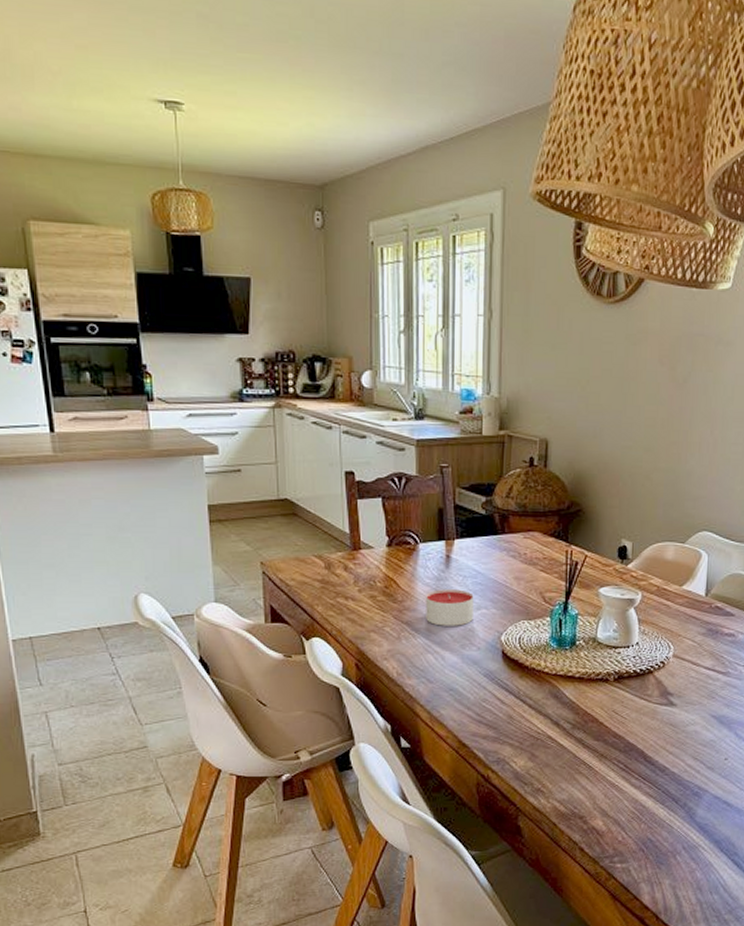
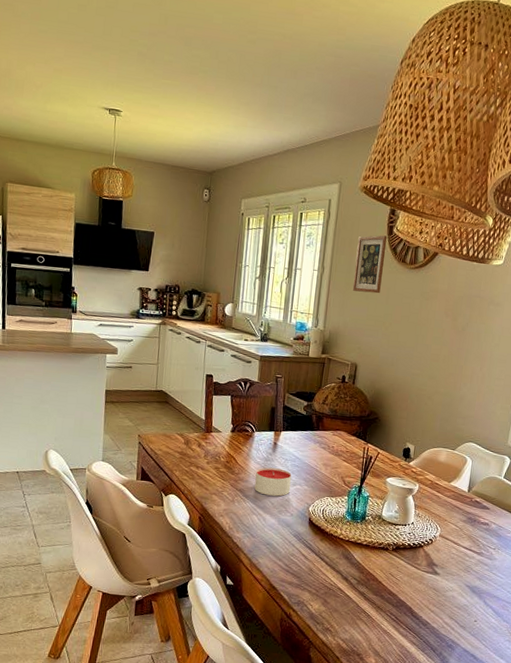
picture frame: none [533,259,575,341] -> present [352,235,388,294]

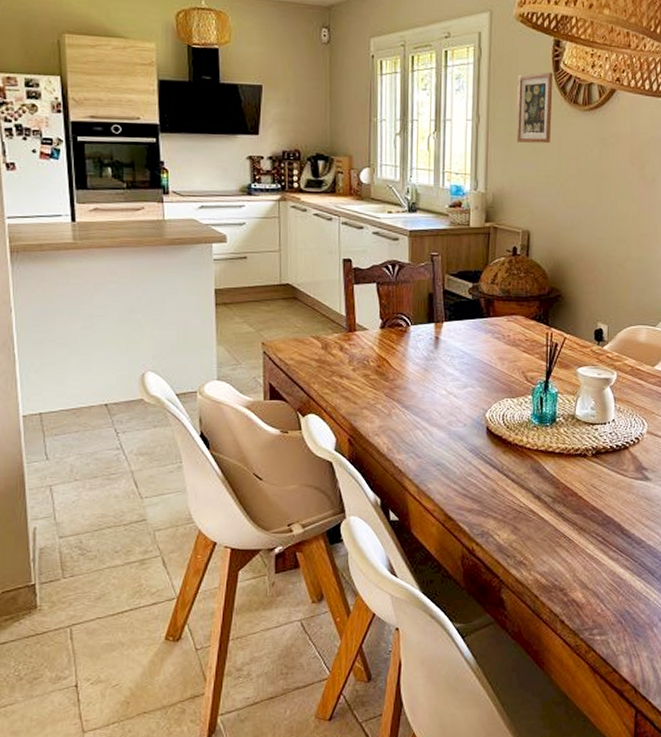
candle: present [254,467,292,497] -> none [415,369,461,404]

